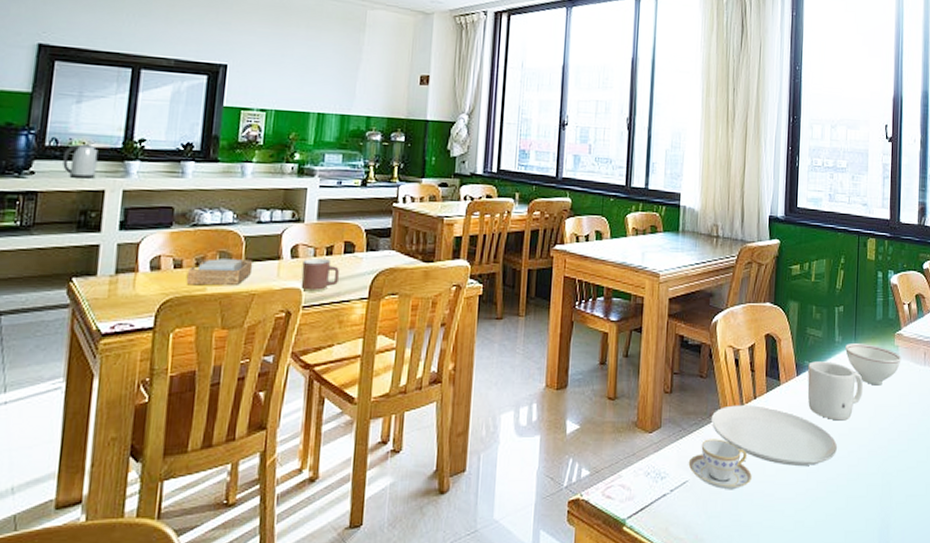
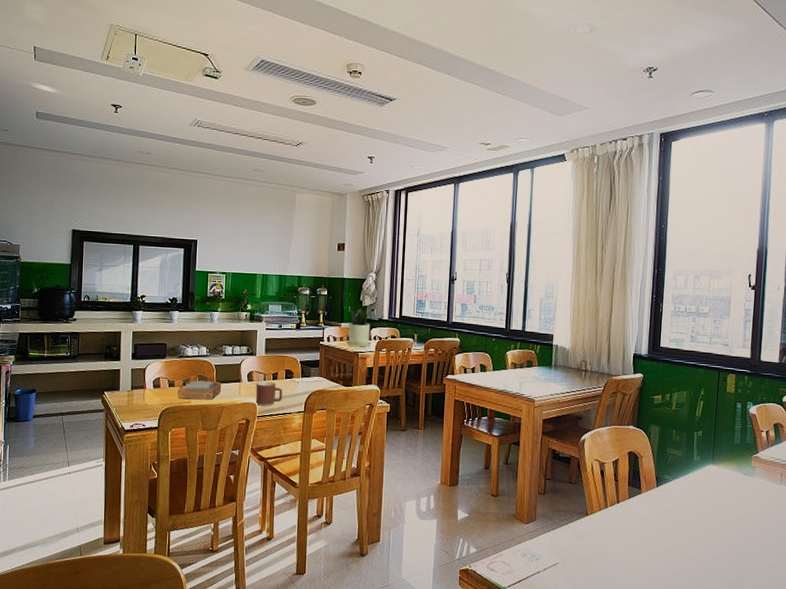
kettle: present [63,144,99,179] -> none [93,299,115,324]
planter: none [428,159,460,210] -> present [347,308,371,347]
teacup: present [688,439,752,489] -> none [559,532,614,573]
plate: present [710,405,838,466] -> none [578,507,694,560]
mug: present [807,361,863,421] -> none [666,476,719,526]
bowl: present [845,343,902,386] -> none [703,462,758,499]

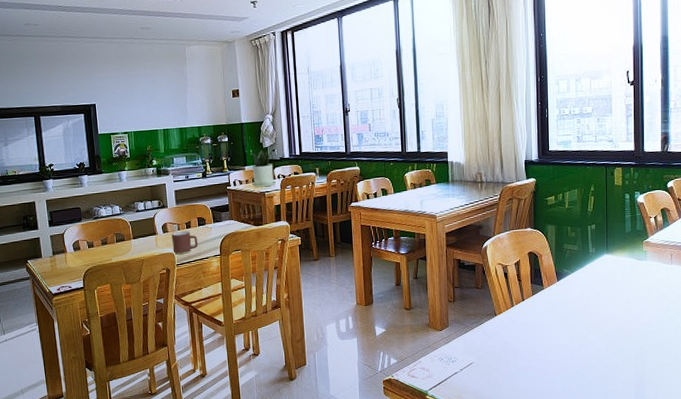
napkin holder: present [177,380,222,401] -> none [97,237,139,258]

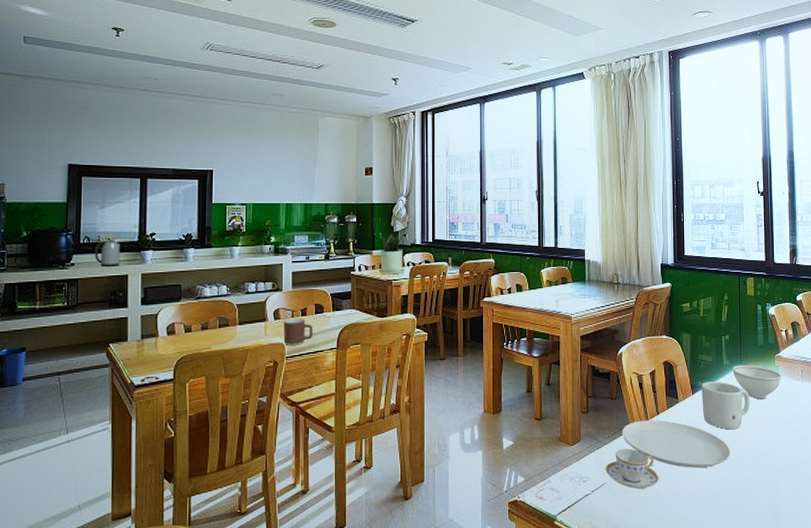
kettle: none [5,172,27,196] -> present [95,240,121,267]
teacup: none [472,331,525,367] -> present [605,448,659,489]
plate: none [488,305,596,347] -> present [622,420,731,468]
mug: none [567,268,616,312] -> present [702,381,749,430]
bowl: none [599,252,650,283] -> present [733,365,782,400]

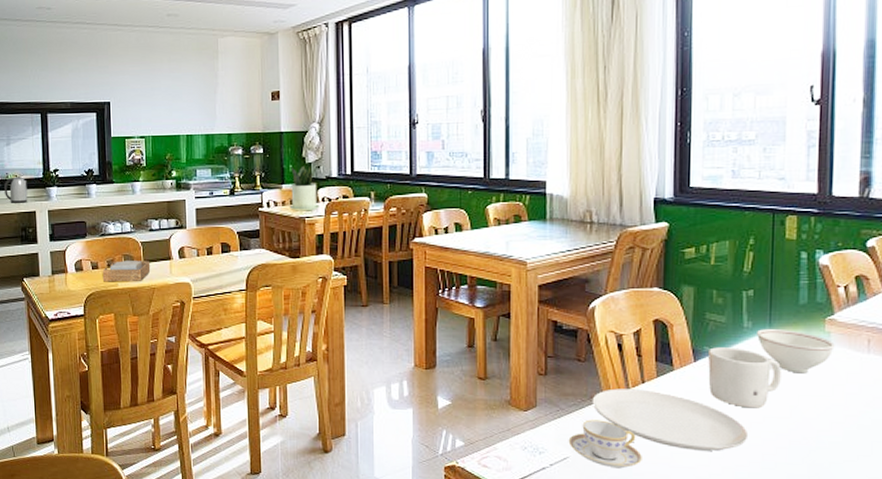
napkin holder: none [195,323,245,345] -> present [102,261,151,282]
mug: present [283,319,314,345] -> none [189,258,221,285]

